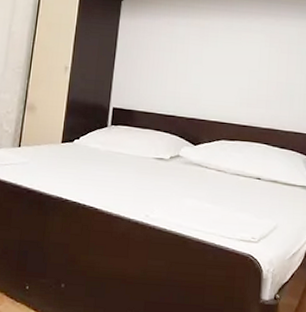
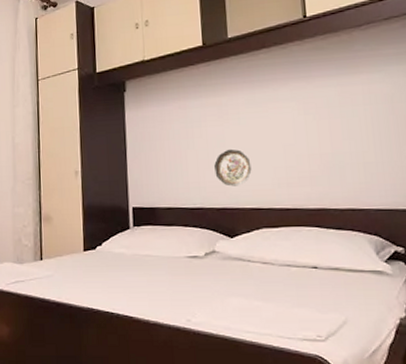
decorative plate: none [189,66,221,100] -> present [214,149,252,187]

